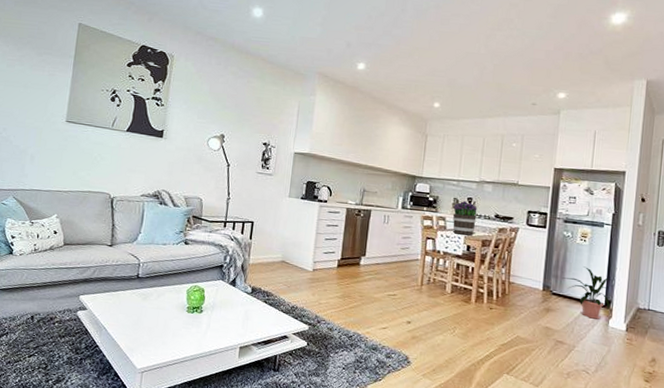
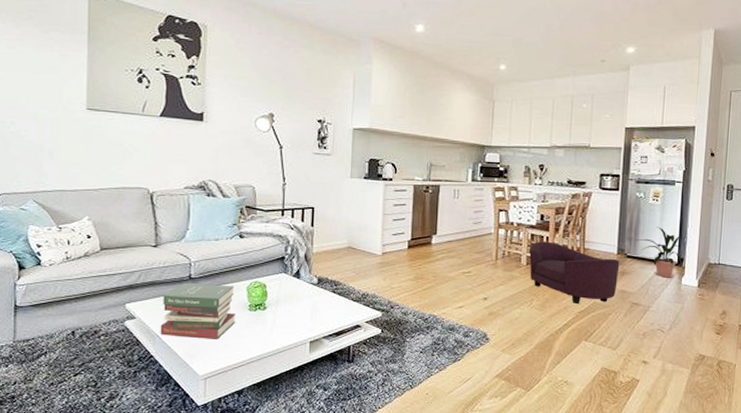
books: none [106,281,176,336] -> present [160,283,235,339]
bouquet: present [452,201,477,236] -> none [524,169,550,204]
dog bed: none [454,271,545,337] -> present [529,241,620,303]

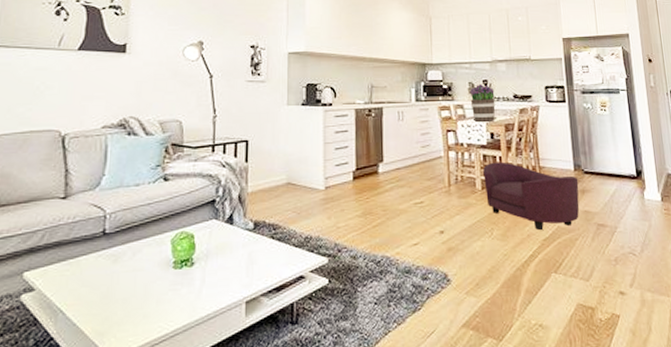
books: present [160,283,235,339] -> none [64,239,157,310]
bouquet: none [524,169,550,204] -> present [469,84,496,122]
house plant: present [636,226,684,278] -> none [590,138,641,193]

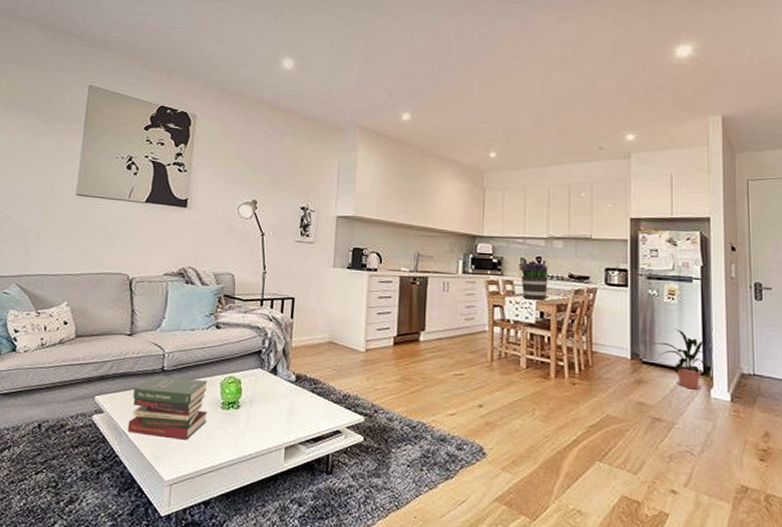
books: none [64,239,157,310] -> present [127,376,208,440]
dog bed: present [483,161,580,230] -> none [529,342,635,416]
house plant: none [590,138,641,193] -> present [651,328,709,390]

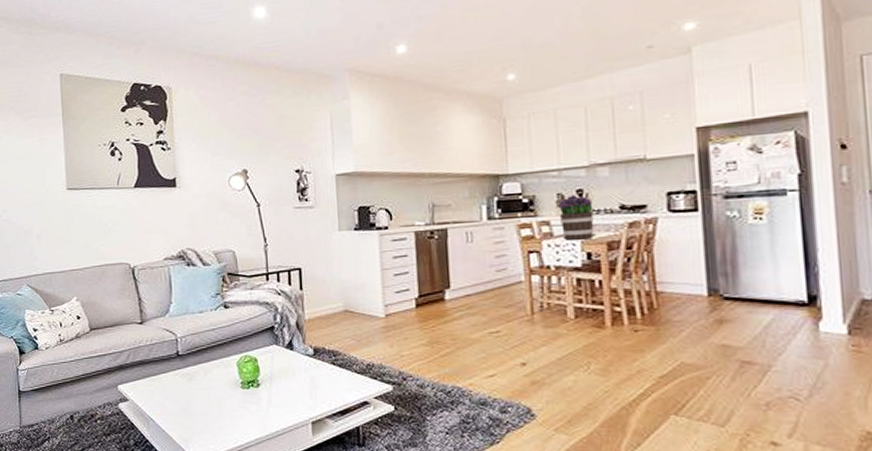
books: present [127,376,208,440] -> none [153,361,228,421]
house plant: present [651,328,709,390] -> none [734,254,816,324]

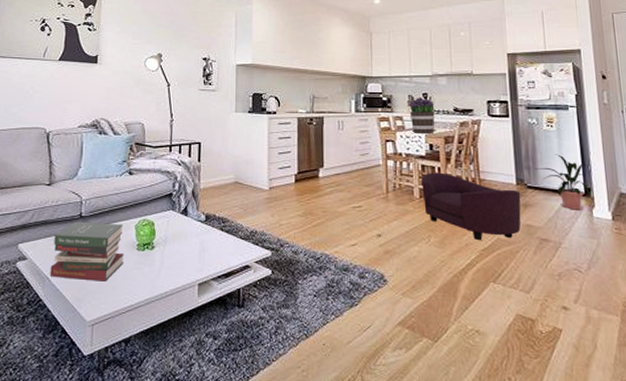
books: none [153,361,228,421] -> present [50,222,124,282]
dog bed: none [577,286,715,365] -> present [421,172,521,240]
house plant: none [734,254,816,324] -> present [534,154,590,210]

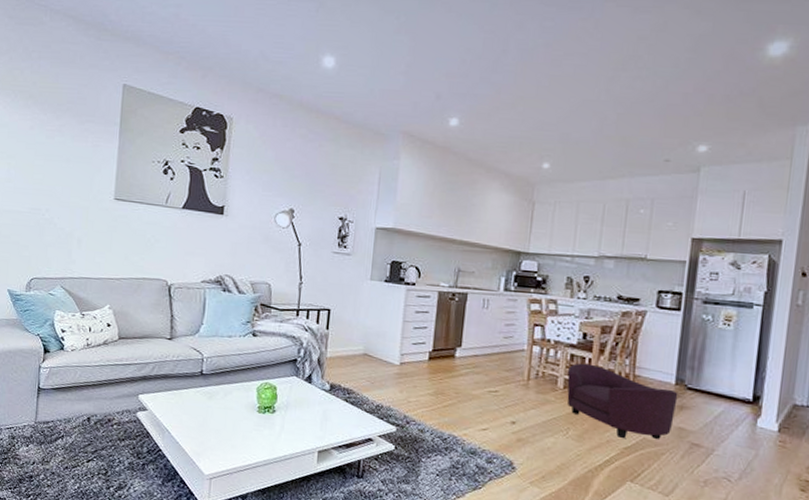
books: present [50,222,124,282] -> none [169,379,245,439]
bouquet: present [409,98,435,133] -> none [565,280,596,321]
house plant: present [534,154,590,210] -> none [699,356,762,418]

